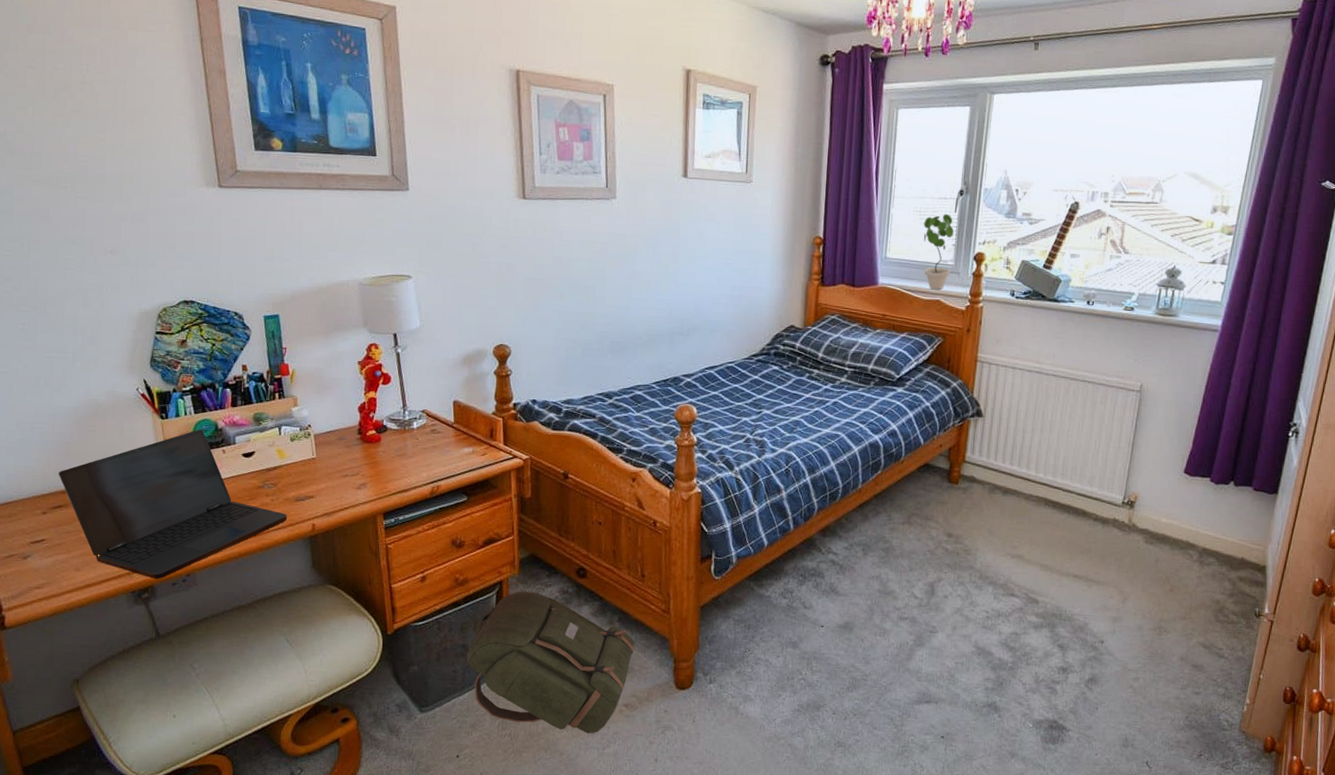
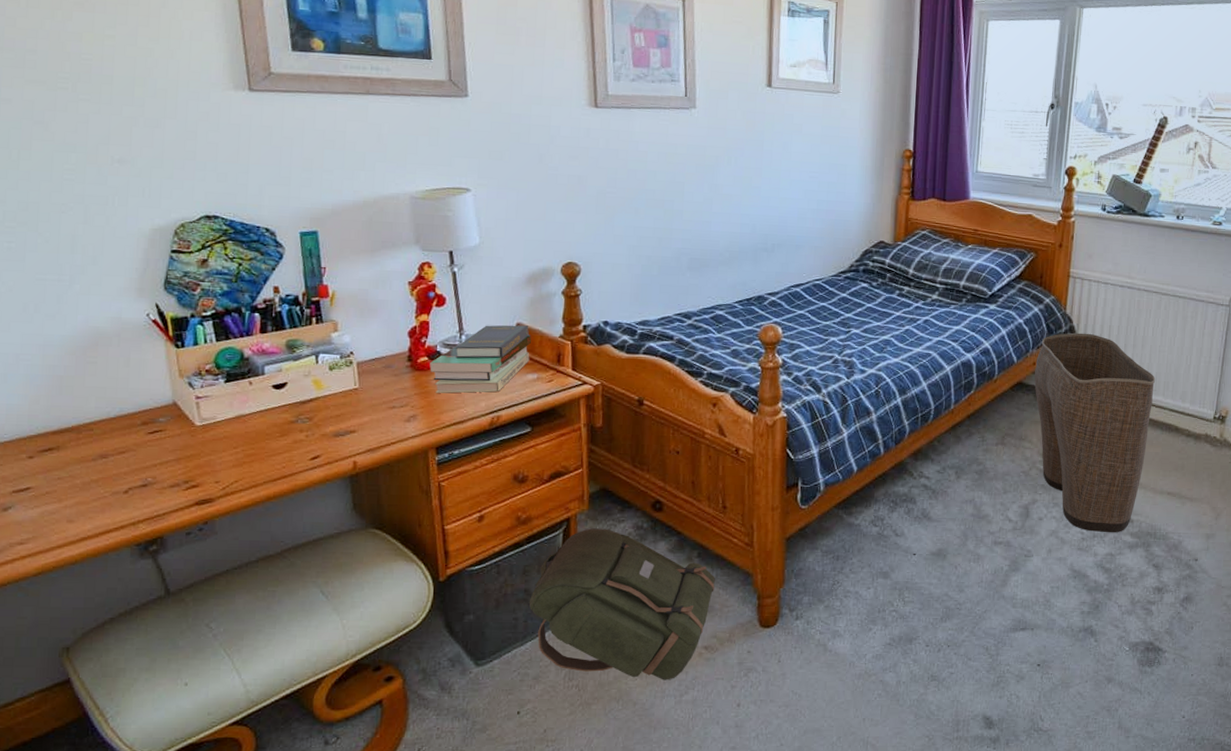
laptop: present [58,429,287,579] -> none [49,359,324,529]
books: none [377,402,467,464] -> present [430,325,531,393]
potted plant: present [924,213,954,290] -> none [1015,127,1045,205]
laundry basket: none [941,416,1063,613] -> present [1034,333,1156,533]

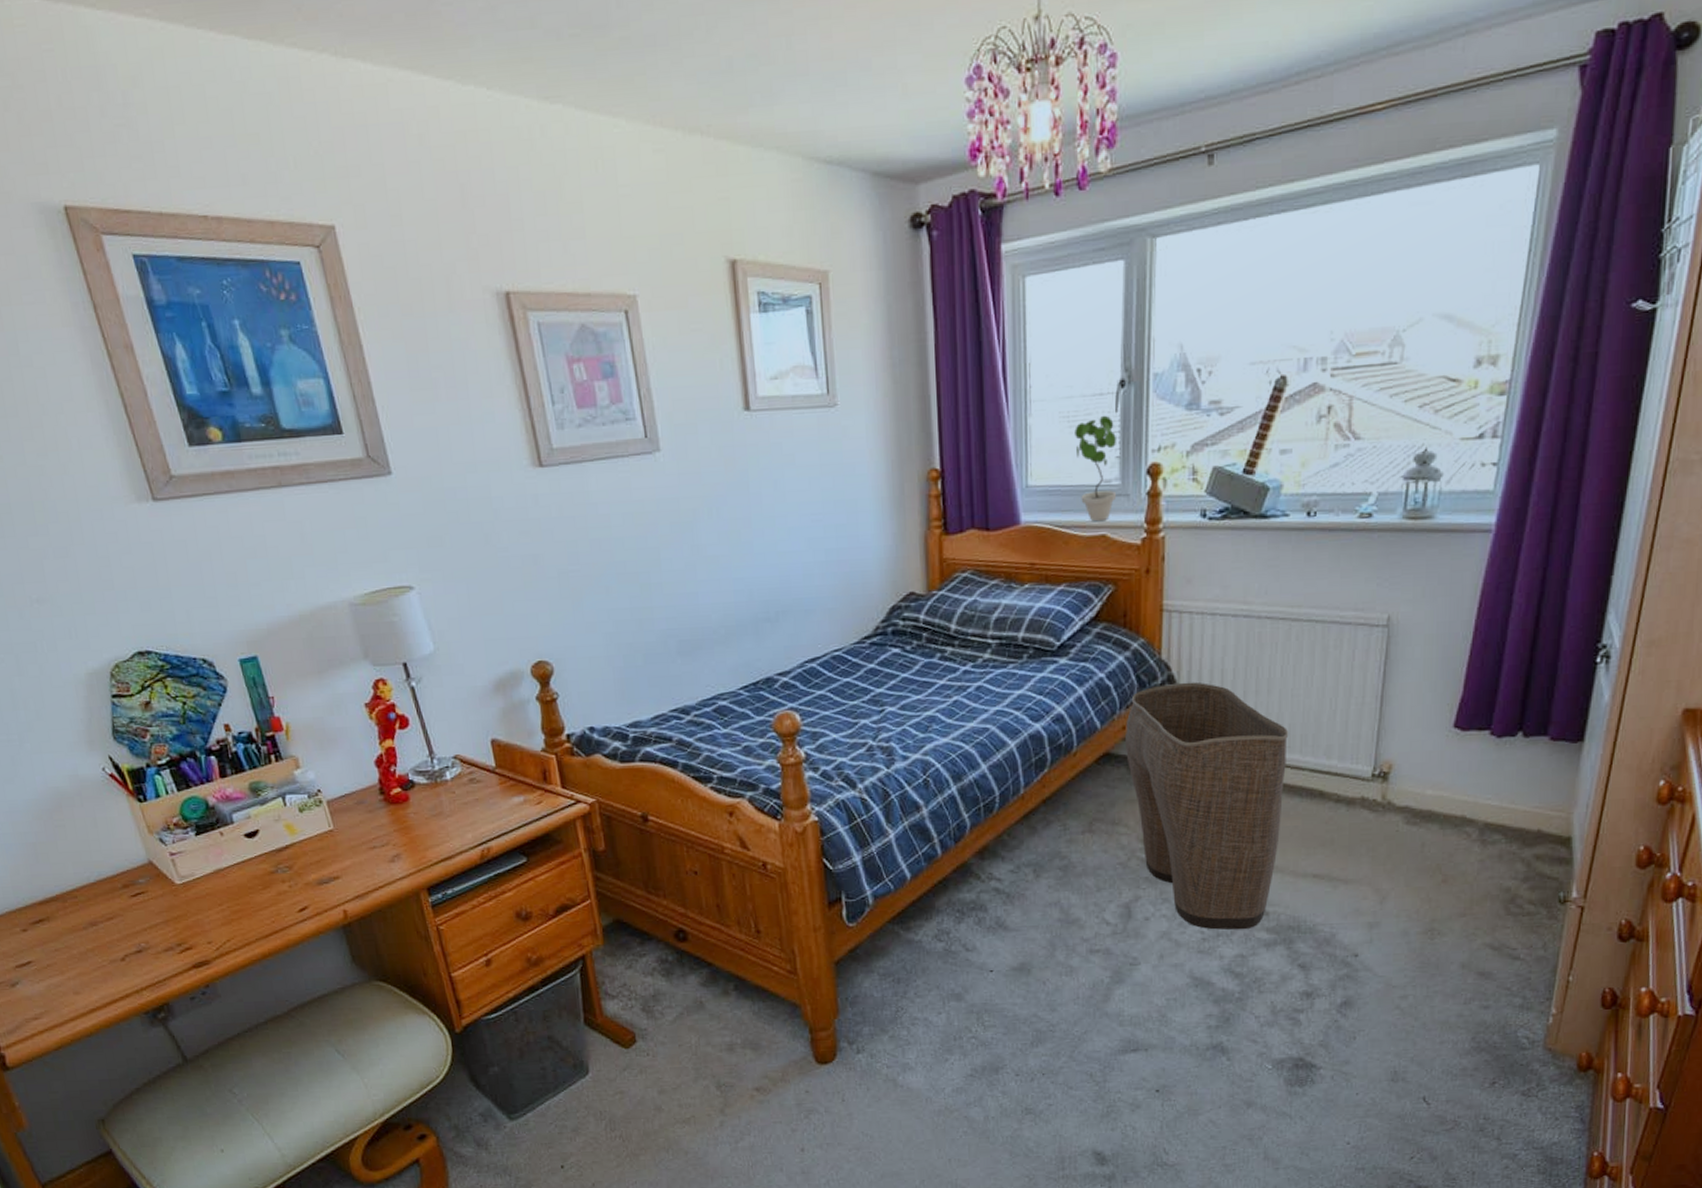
books: present [430,325,531,393] -> none [404,741,513,827]
backpack: present [528,528,715,680] -> none [554,965,759,1127]
potted plant: none [1015,127,1045,205] -> present [1075,415,1117,522]

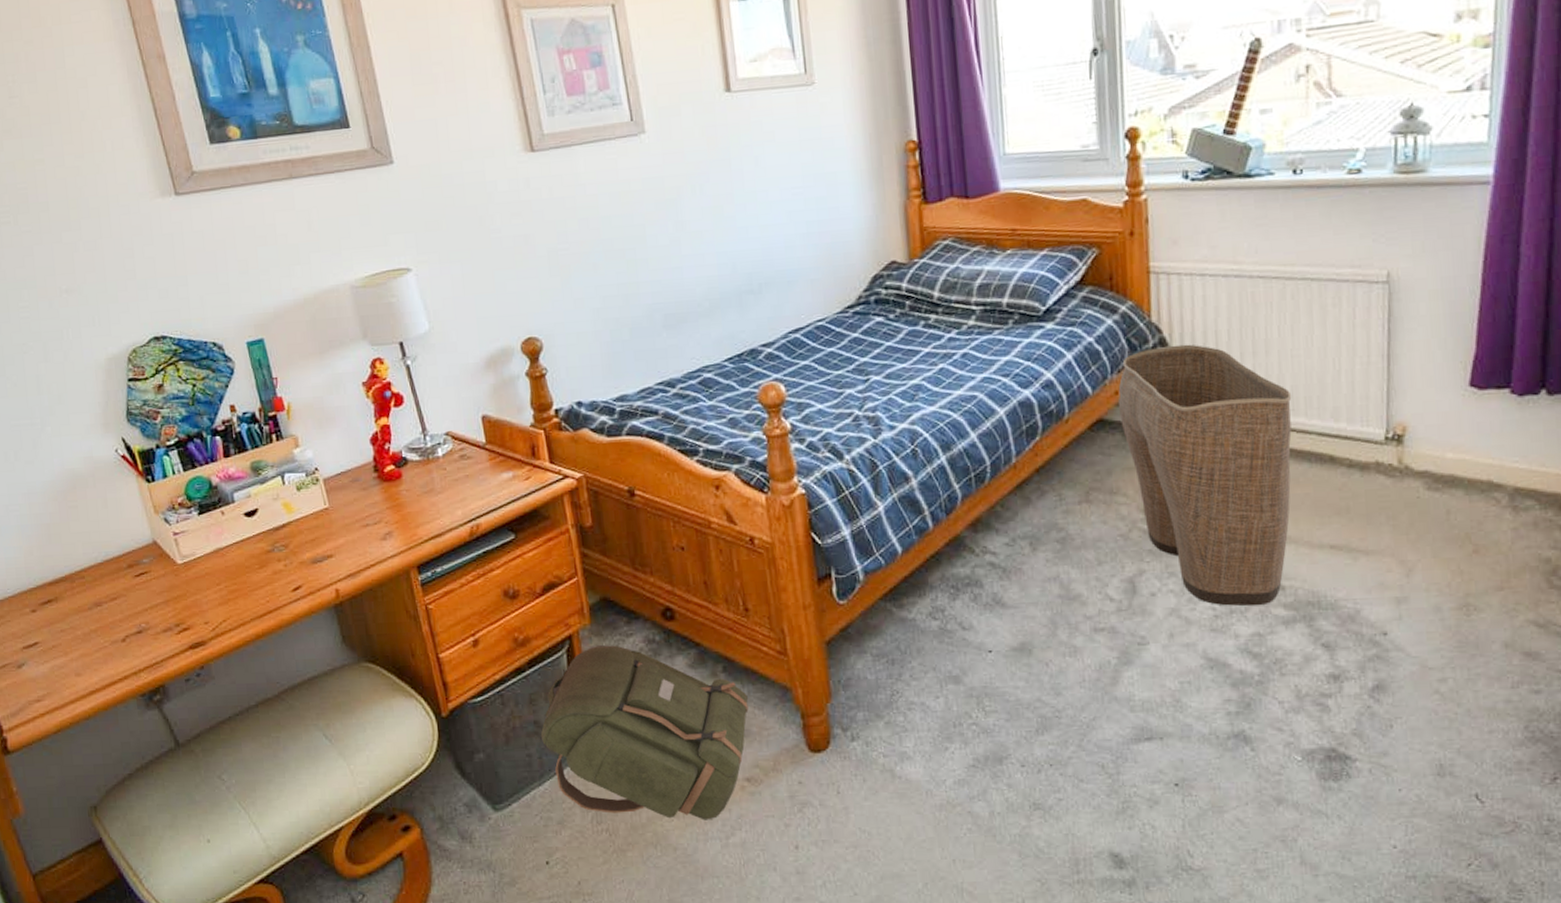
backpack: none [554,965,759,1127] -> present [540,645,749,820]
potted plant: present [1075,415,1117,522] -> none [1049,82,1096,187]

